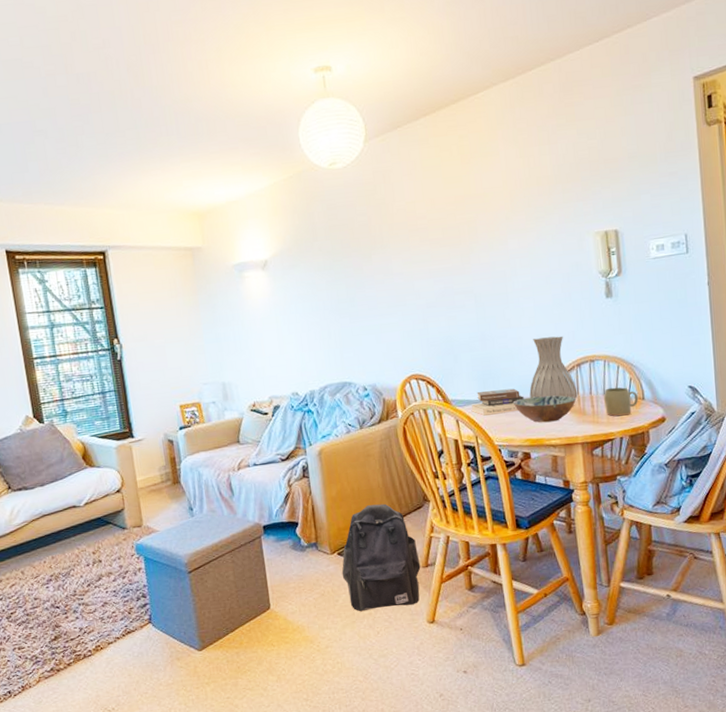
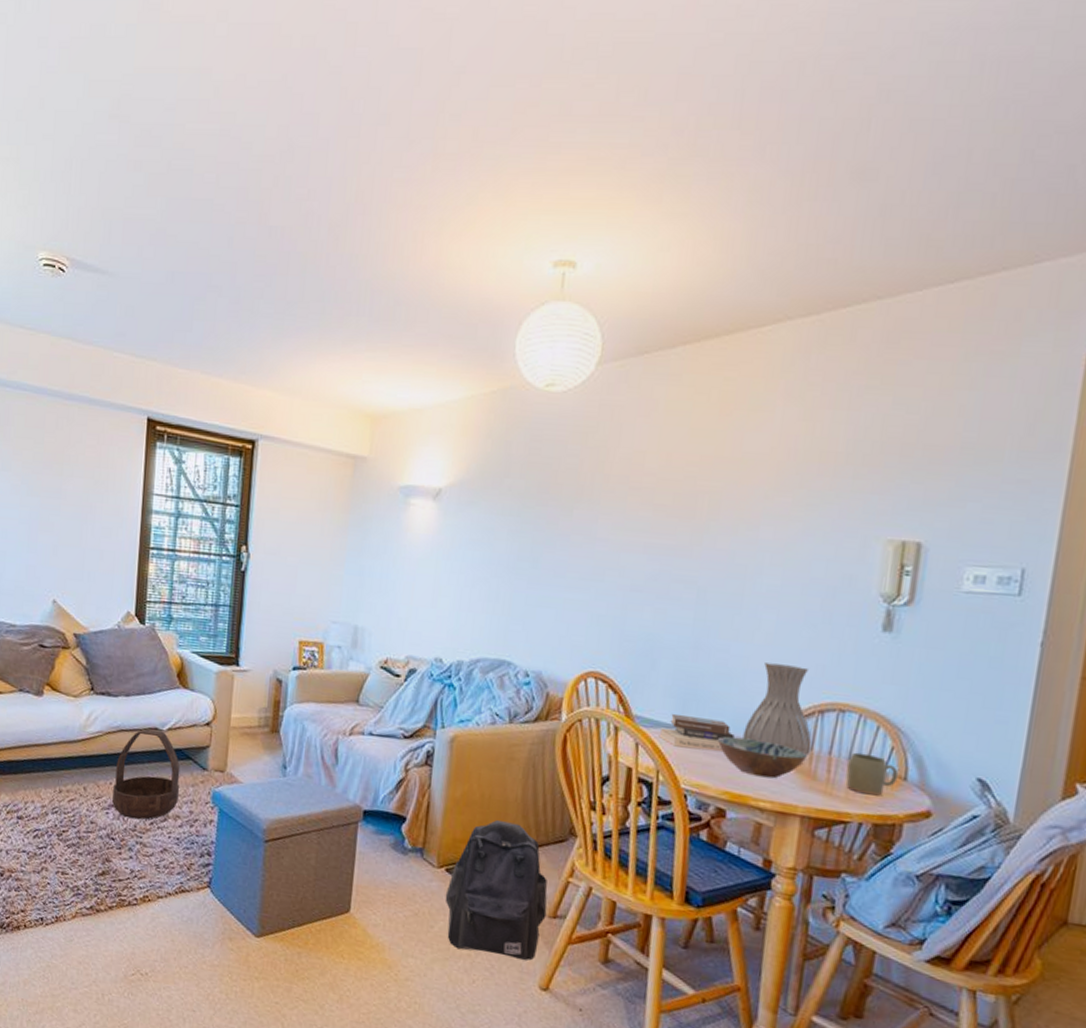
basket: none [46,507,107,587] -> present [112,728,180,820]

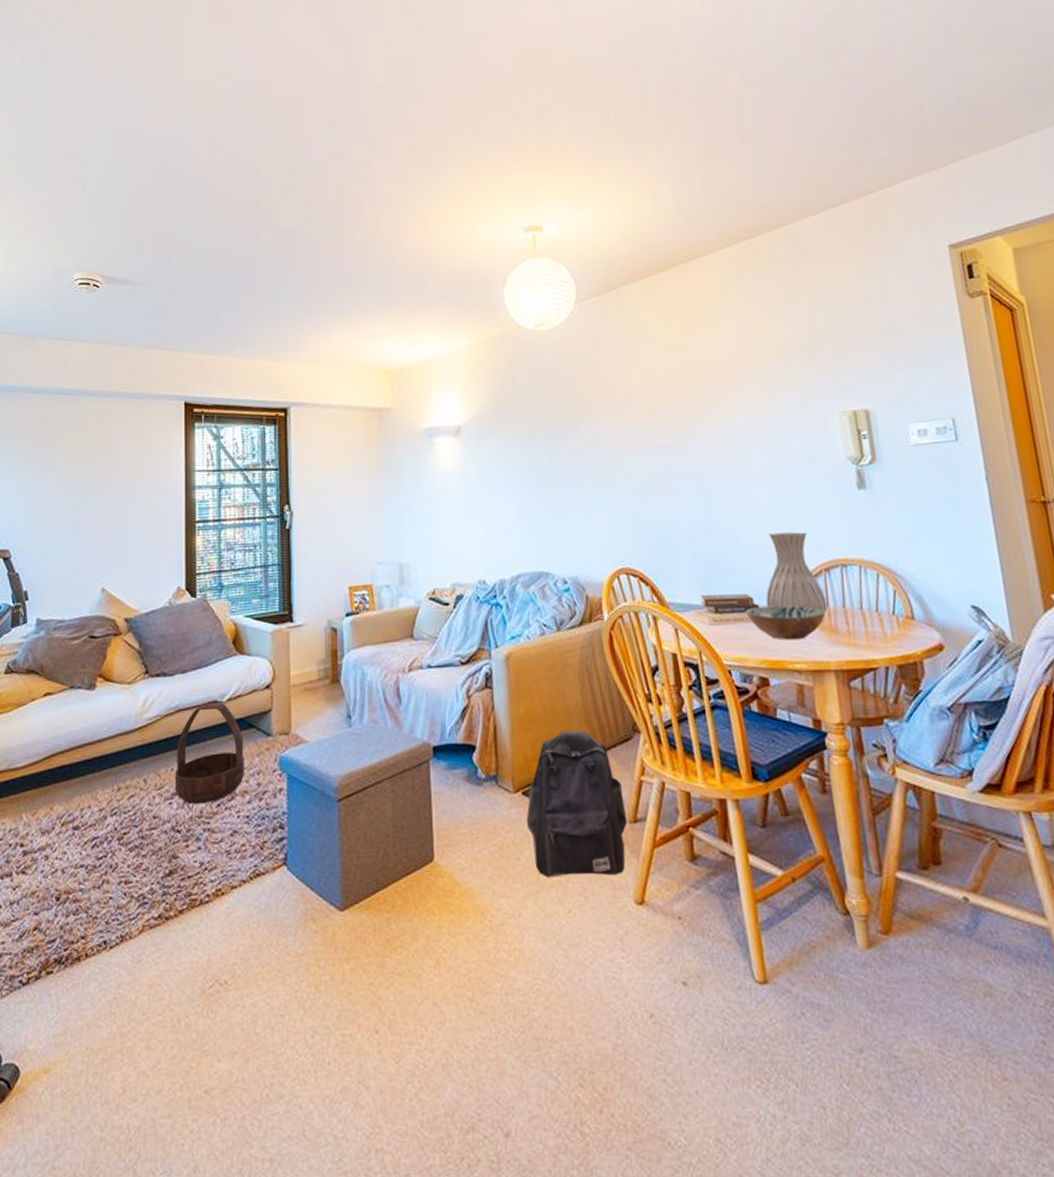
mug: present [846,752,899,796] -> none [861,600,907,639]

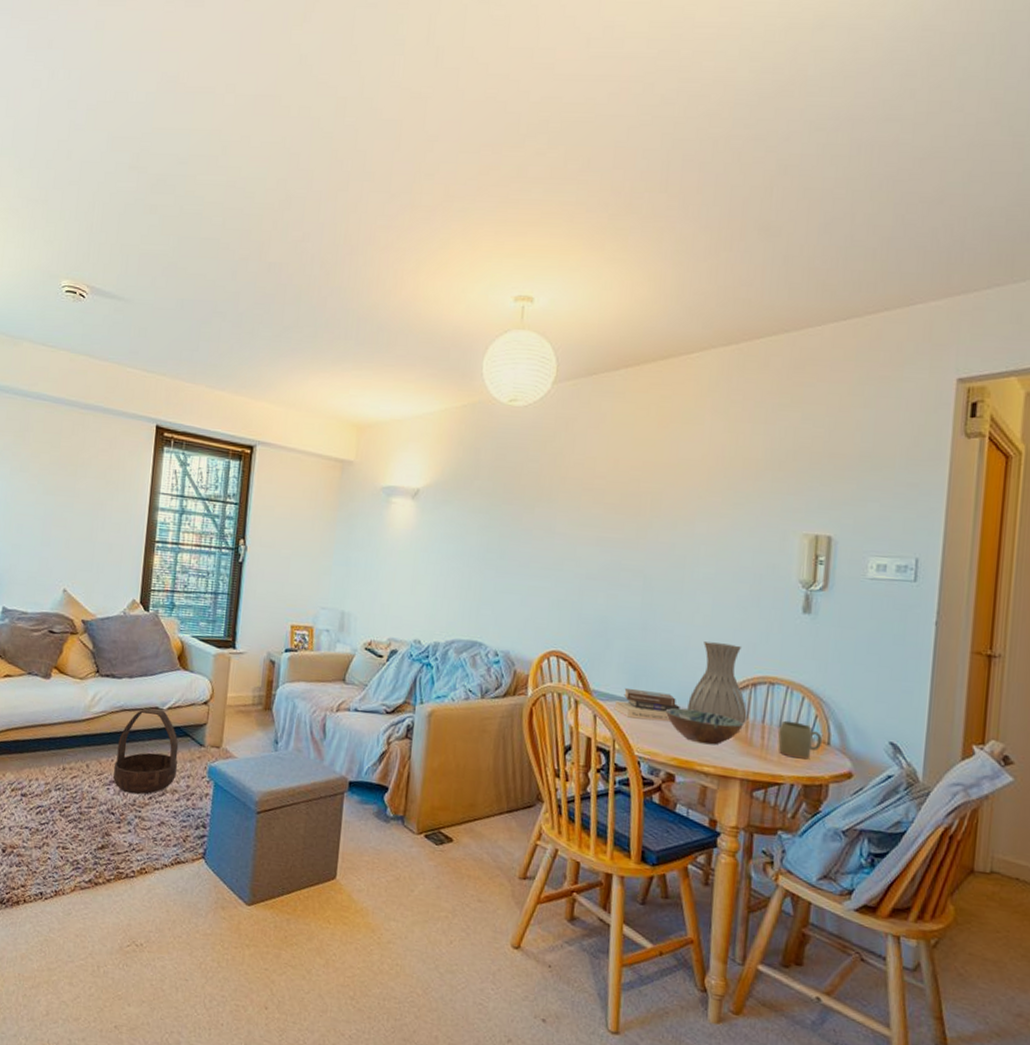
backpack: present [526,730,628,878] -> none [424,788,518,920]
mug: none [861,600,907,639] -> present [778,720,823,760]

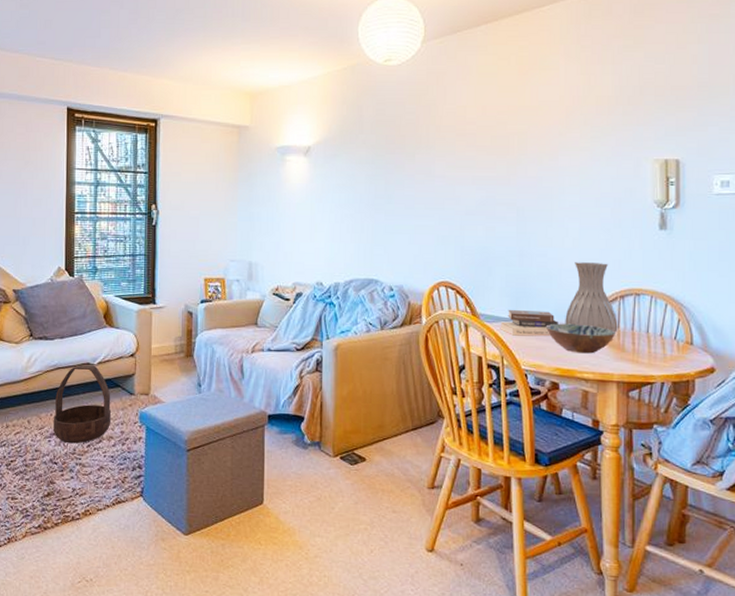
mug: present [778,720,823,760] -> none [647,326,686,359]

